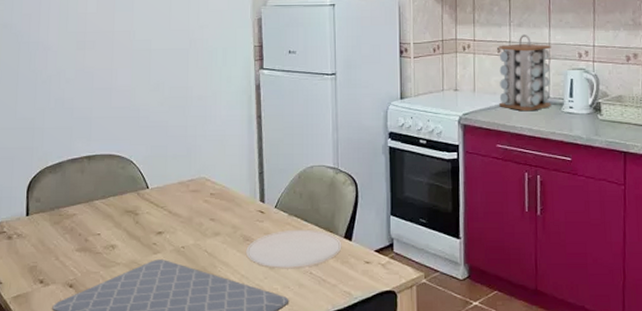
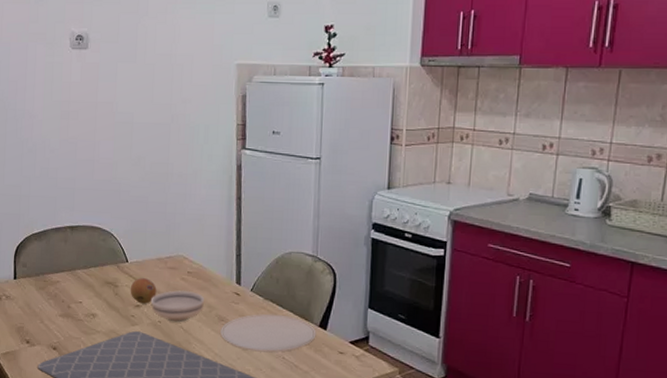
fruit: none [151,202,179,230] -> present [130,277,157,304]
bowl: none [173,212,228,245] -> present [150,290,204,322]
spice rack: present [498,35,552,112] -> none [495,126,561,211]

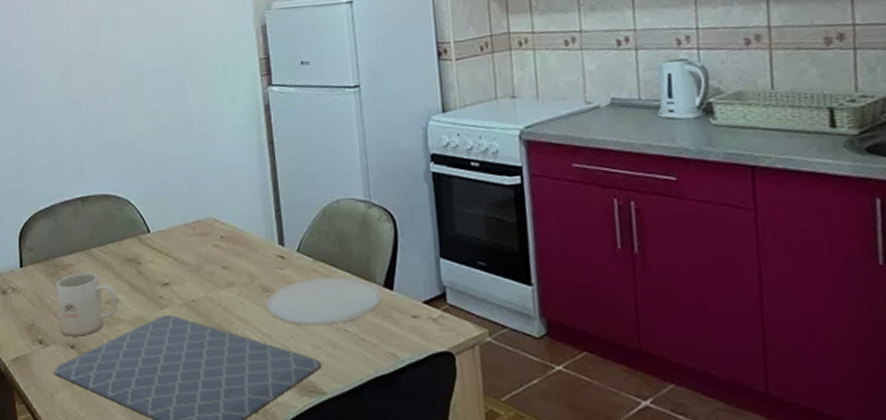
mug: none [43,289,96,341] -> present [56,273,118,337]
fruit: present [130,277,157,304] -> none [155,248,187,281]
bowl: present [150,290,204,322] -> none [180,258,243,298]

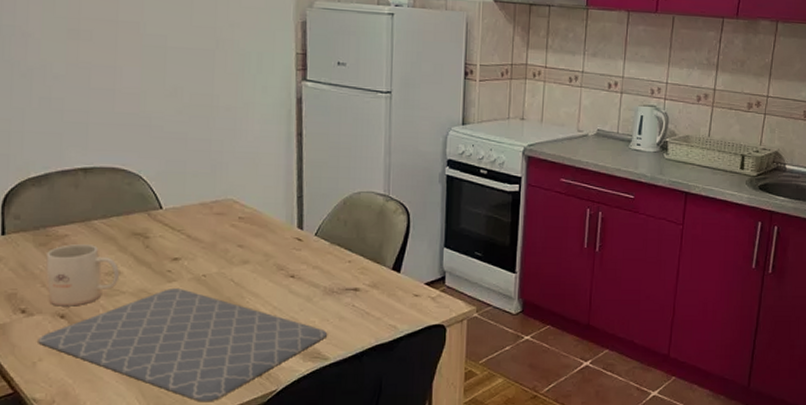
plate: present [266,276,382,326] -> none [280,259,389,301]

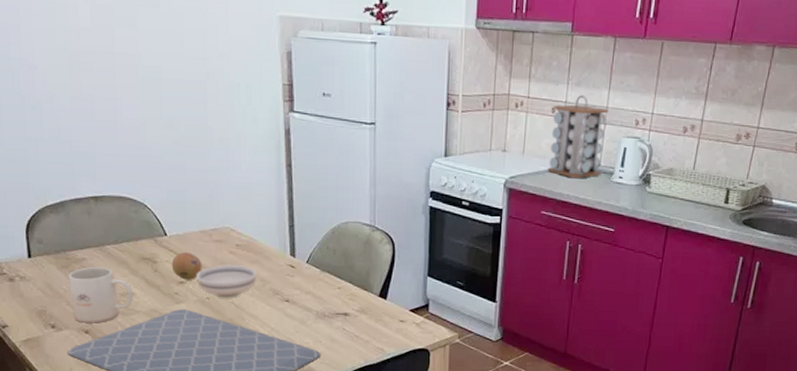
fruit: none [165,225,200,256] -> present [171,251,202,280]
bowl: none [192,238,259,274] -> present [196,264,256,297]
spice rack: none [567,65,625,146] -> present [548,95,609,179]

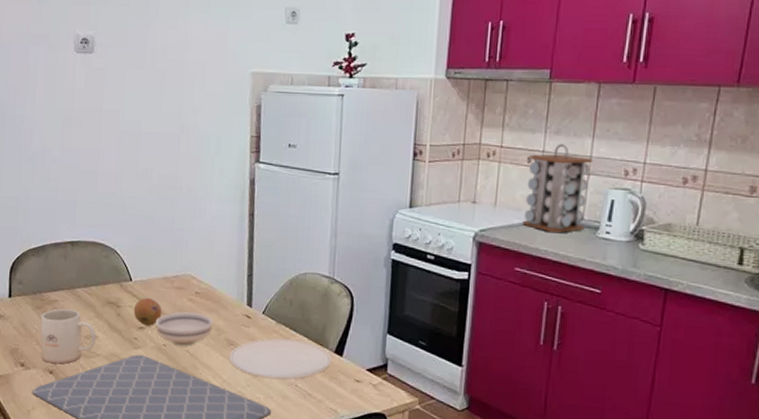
plate: none [276,285,377,325] -> present [229,338,332,380]

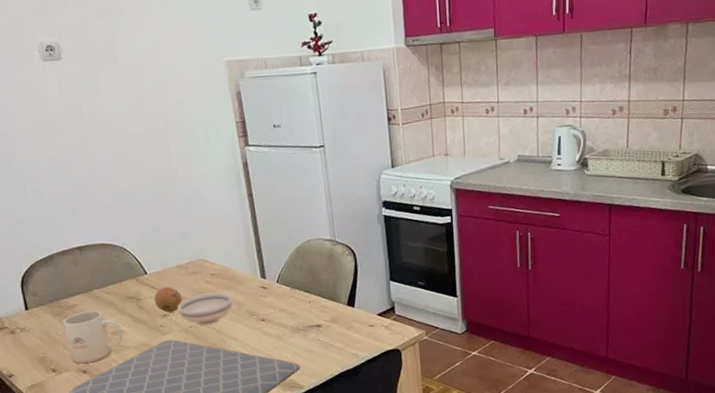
plate: present [229,338,332,380] -> none [253,300,346,339]
spice rack: present [523,144,593,233] -> none [487,93,540,172]

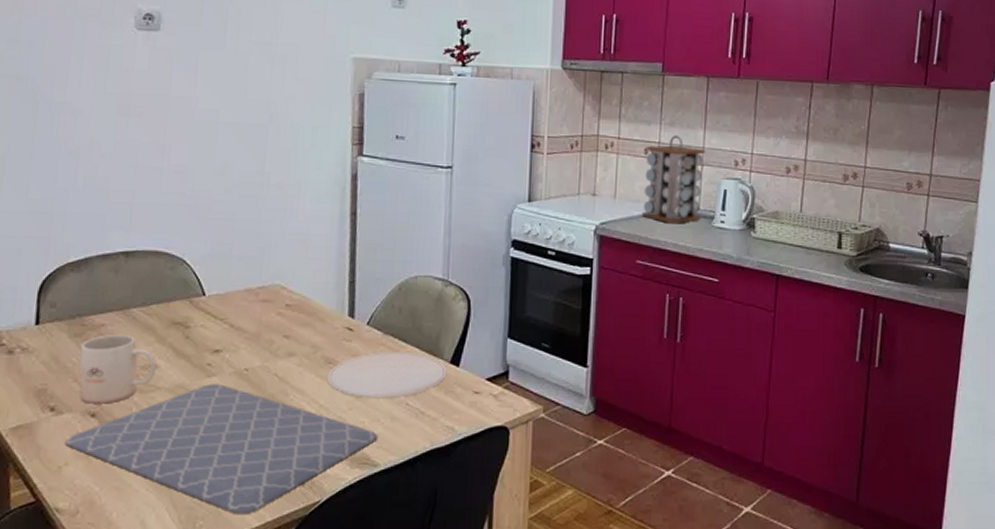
fruit: present [154,286,183,313] -> none [206,314,244,348]
bowl: present [177,292,233,324] -> none [234,327,307,368]
plate: none [253,300,346,339] -> present [327,351,447,399]
spice rack: none [487,93,540,172] -> present [643,135,705,224]

